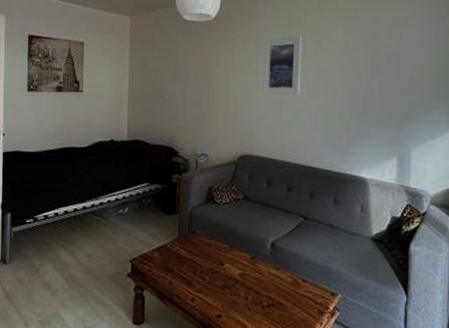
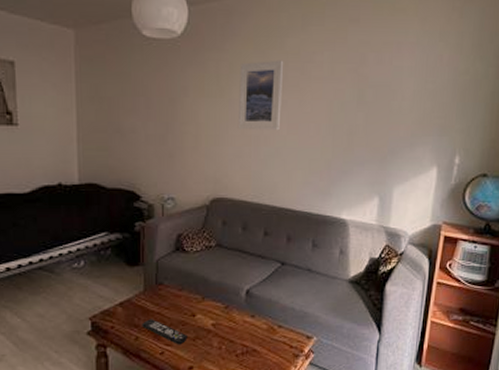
remote control: none [175,265,216,293] -> present [142,319,187,345]

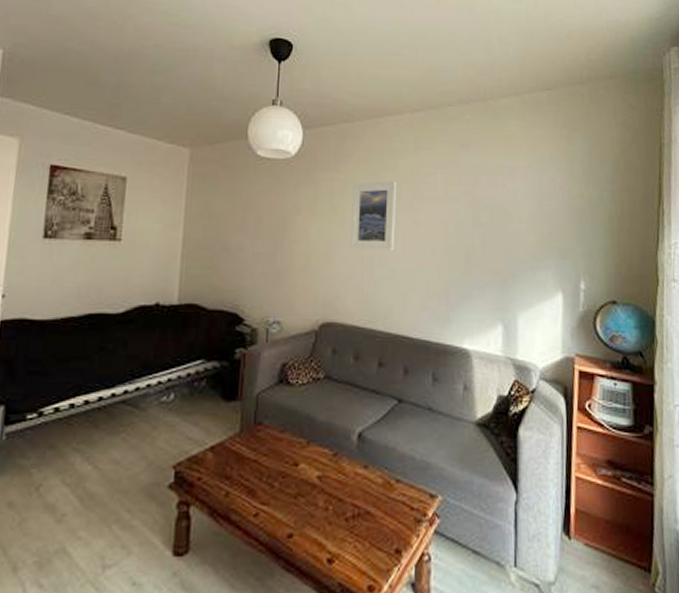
remote control: present [142,319,187,345] -> none [234,468,288,504]

